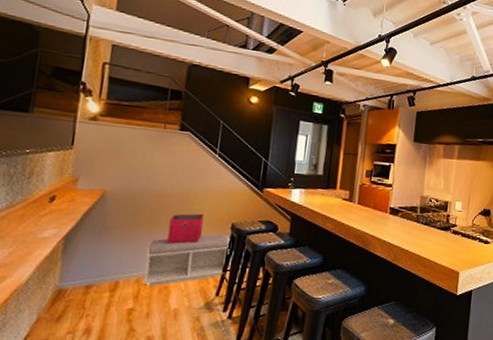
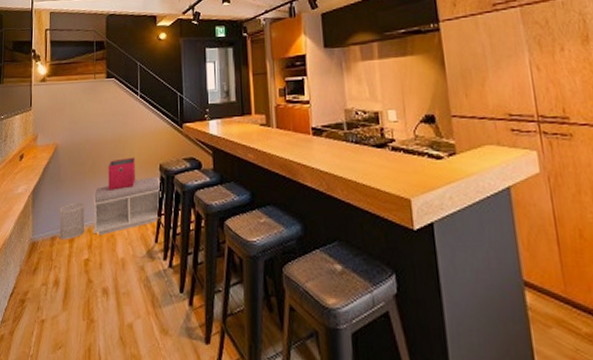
wastebasket: none [96,252,136,289] -> present [59,202,85,240]

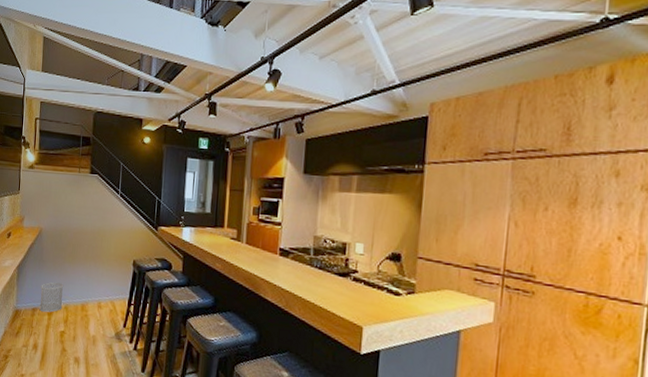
bench: present [93,176,163,236] -> none [69,270,134,314]
storage bin: present [108,157,136,190] -> none [85,249,111,277]

